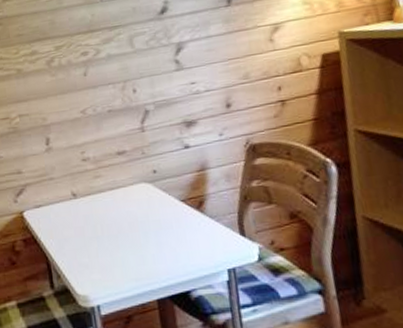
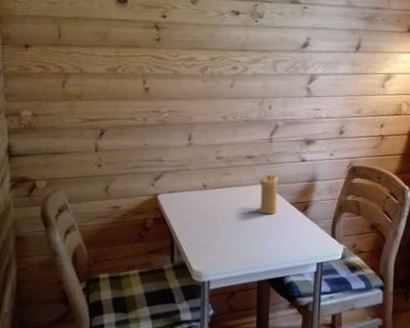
candle: none [138,169,165,218] -> present [256,174,278,215]

